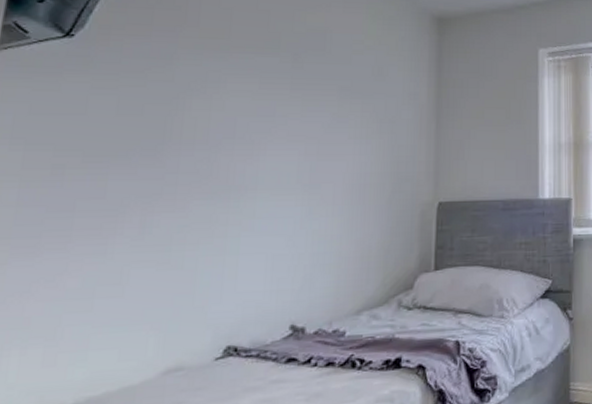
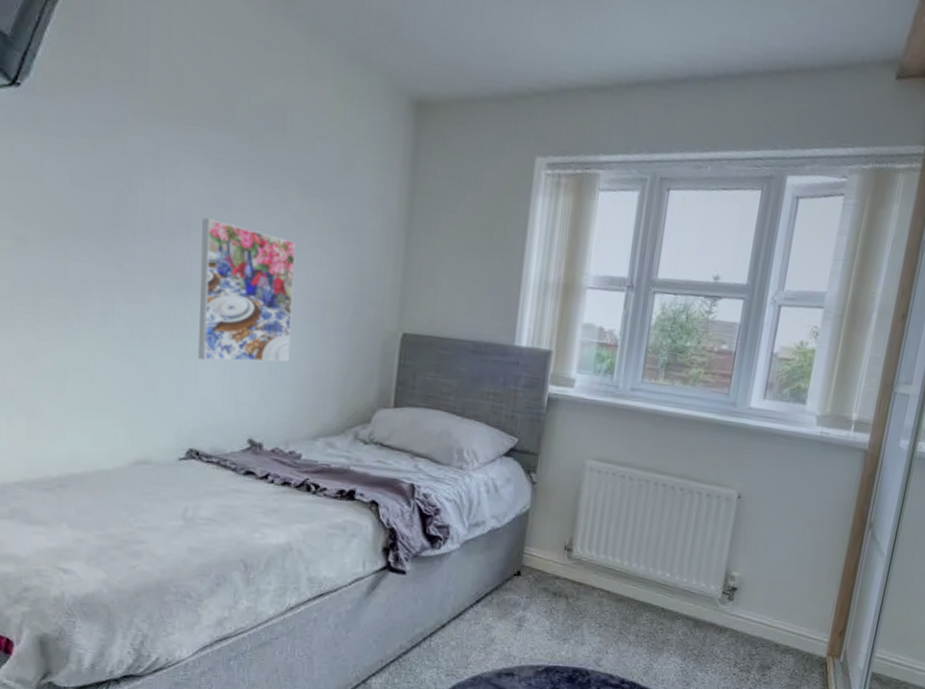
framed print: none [239,127,337,255] -> present [198,217,296,363]

